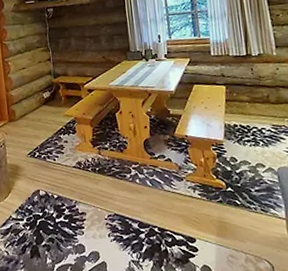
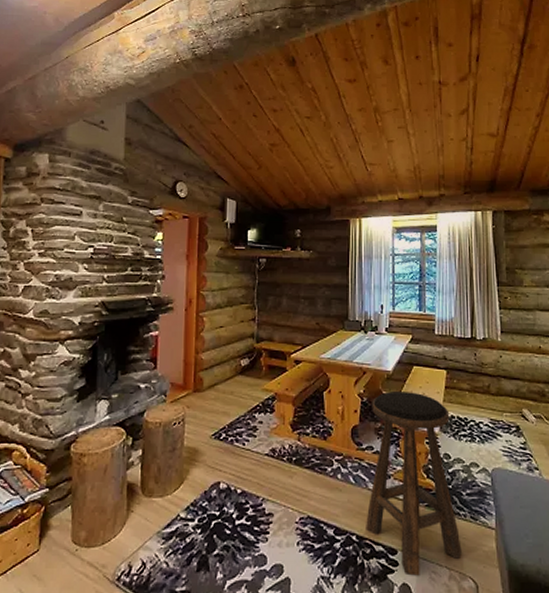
stool: none [159,107,256,259] -> present [366,390,462,576]

